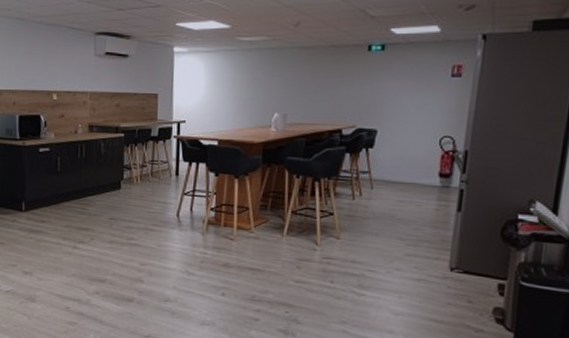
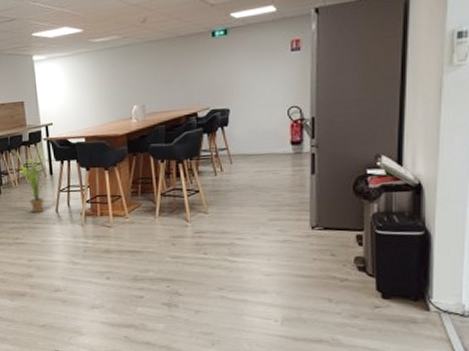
house plant: none [138,144,176,215] -> present [12,148,47,214]

